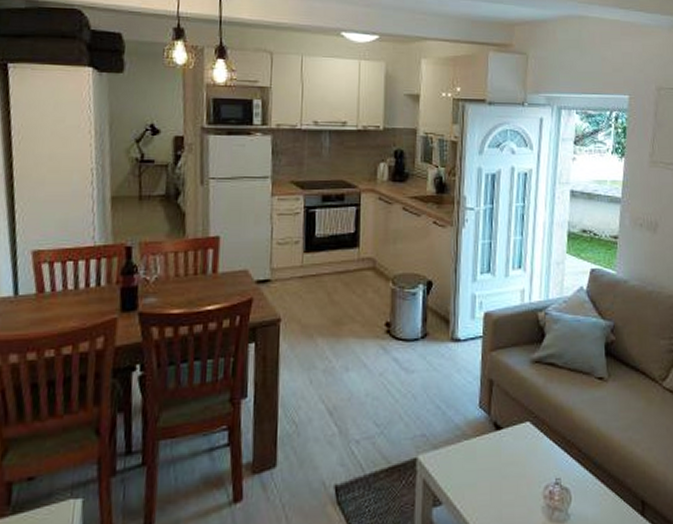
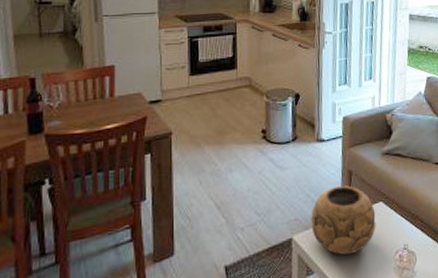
decorative bowl: none [441,397,521,484] -> present [311,185,376,255]

